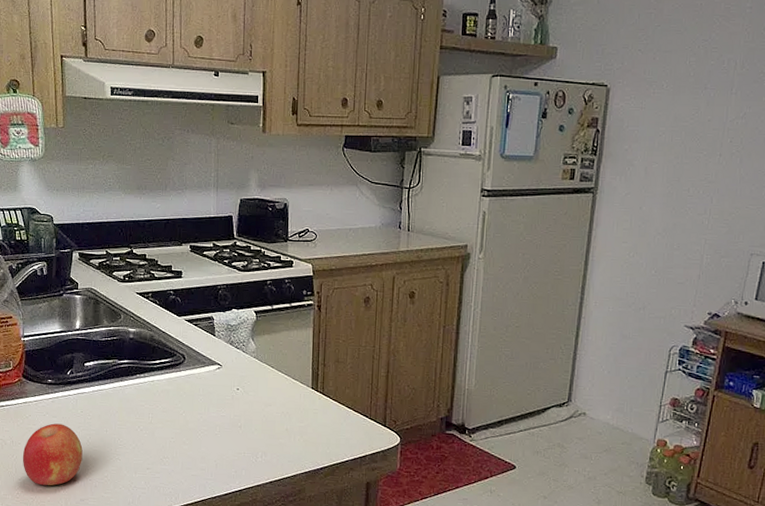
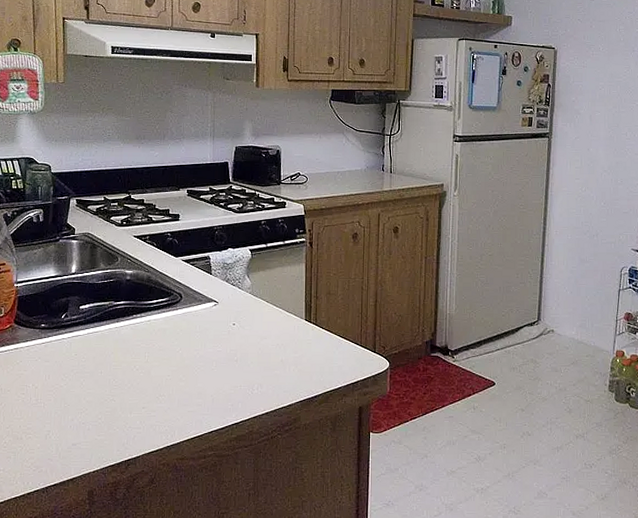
fruit: present [22,423,83,486] -> none [11,368,76,433]

